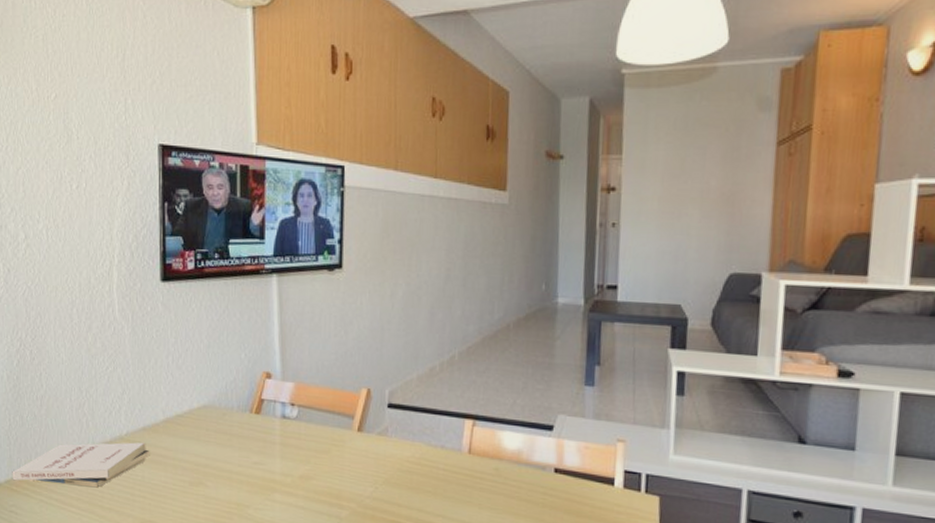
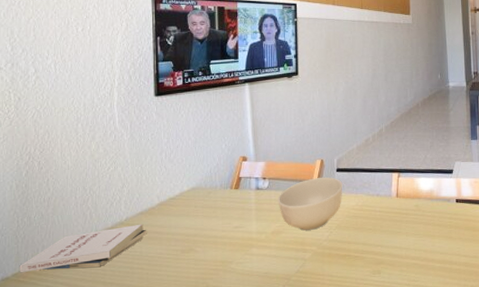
bowl: none [309,412,396,481] -> present [278,177,343,231]

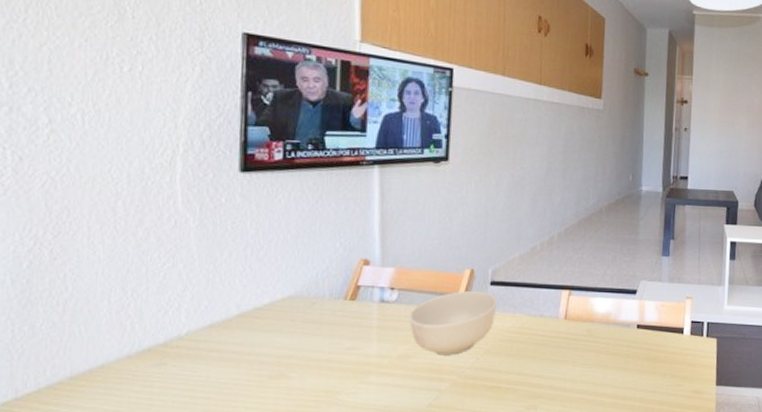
books: present [19,224,147,273] -> none [13,340,219,402]

